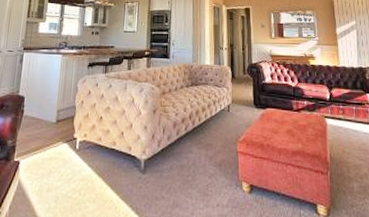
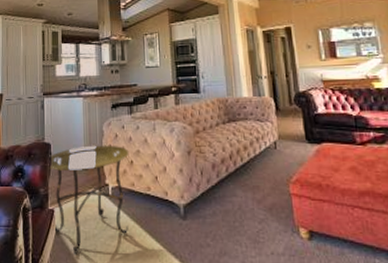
side table: none [16,100,100,207] -> present [49,145,129,255]

